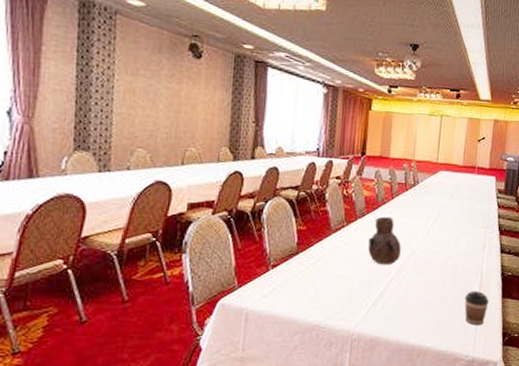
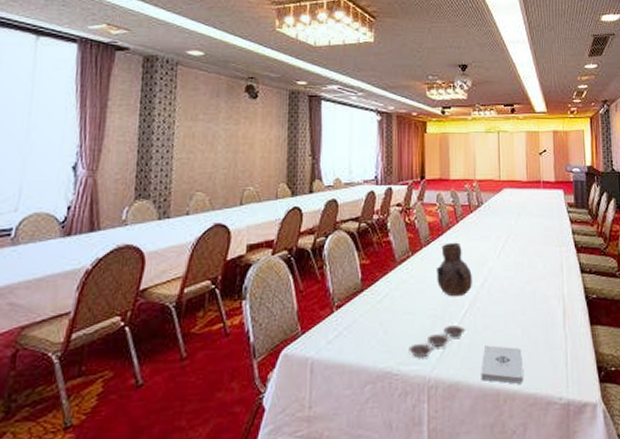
plate: none [336,290,390,316] -> present [409,325,466,359]
notepad: none [399,309,439,342] -> present [481,345,523,384]
coffee cup: present [464,291,489,326] -> none [548,319,576,361]

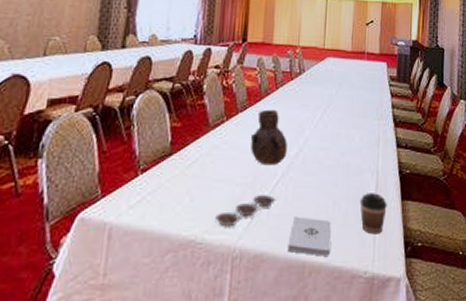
coffee cup: none [548,319,576,361] -> present [359,193,387,235]

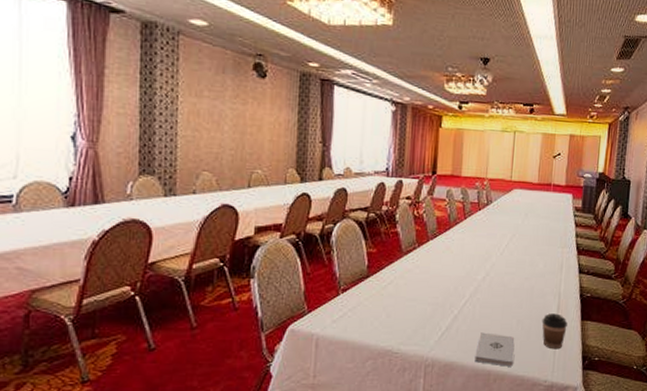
plate: present [215,195,276,228] -> none [409,313,465,340]
vase: present [250,109,287,166] -> none [440,237,475,288]

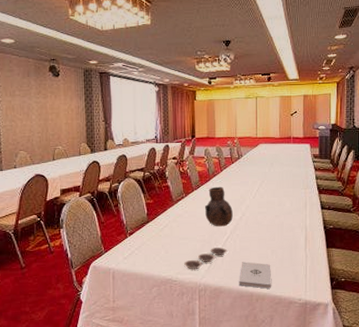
plate: none [409,313,465,340] -> present [184,247,228,270]
vase: none [440,237,475,288] -> present [204,186,233,227]
coffee cup: present [542,313,568,350] -> none [292,243,315,273]

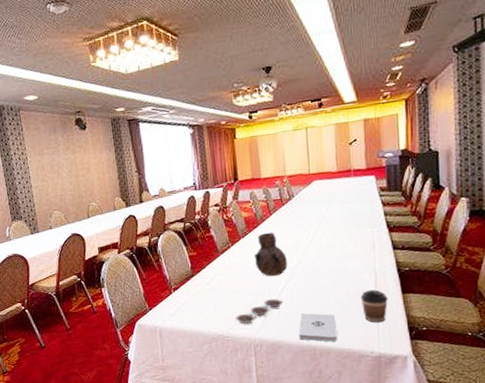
coffee cup: none [292,243,315,273] -> present [360,289,388,323]

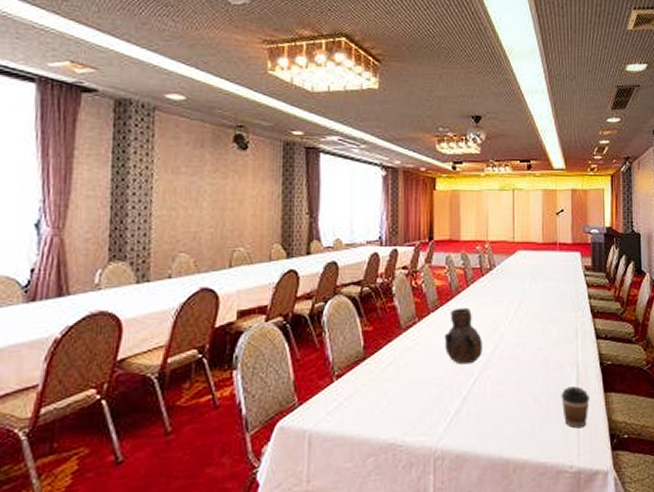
plate: present [235,299,284,325] -> none [414,394,475,429]
notepad: present [298,313,337,342] -> none [490,414,533,453]

